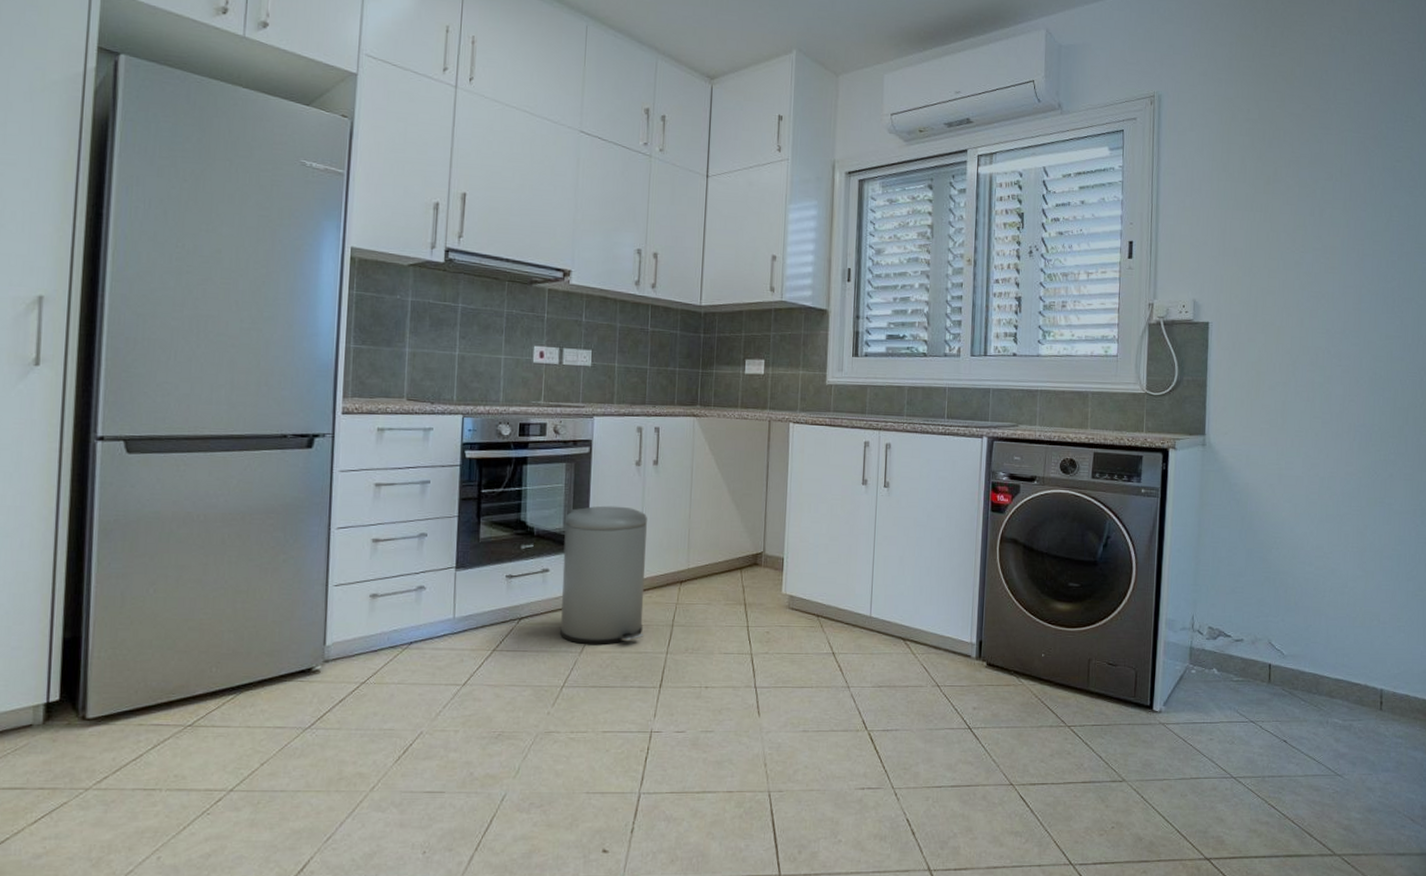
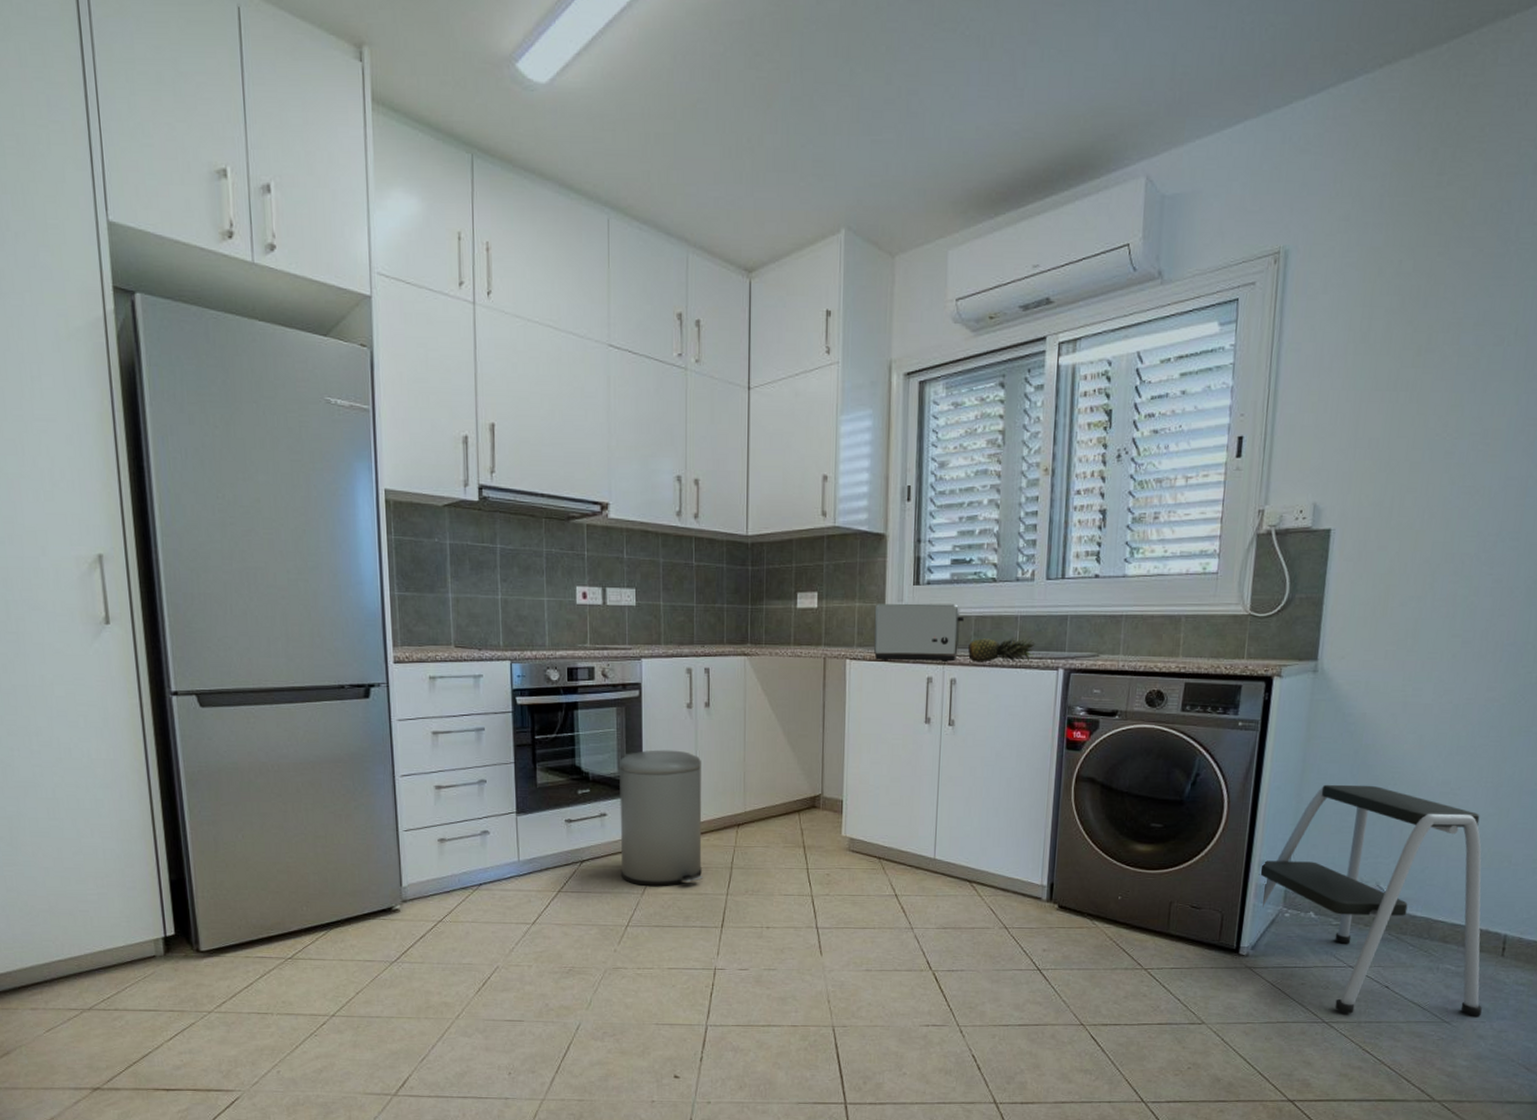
toaster: none [815,372,899,429] -> present [873,603,965,663]
fruit: none [901,407,962,431] -> present [967,638,1035,663]
step stool: none [1166,547,1368,769] -> present [1259,784,1482,1017]

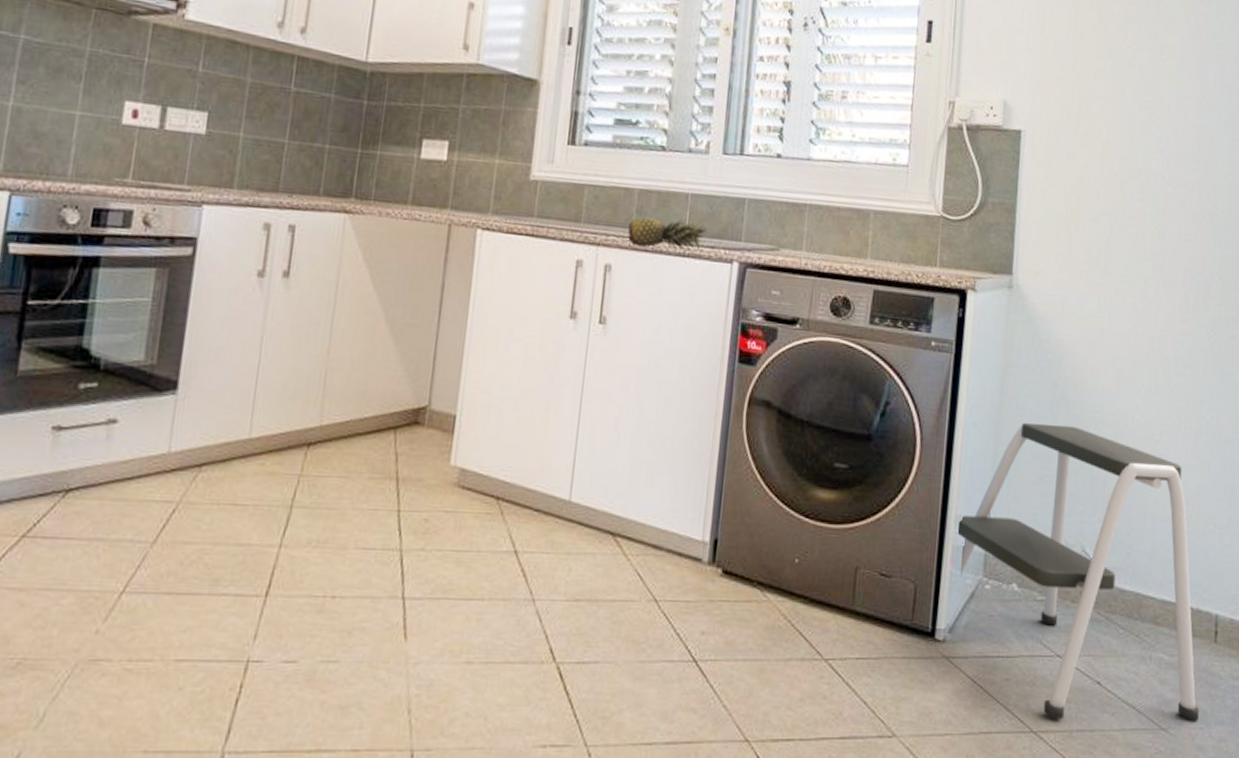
pedal bin: present [619,749,703,887] -> none [125,331,268,533]
toaster: present [873,603,965,663] -> none [512,163,627,244]

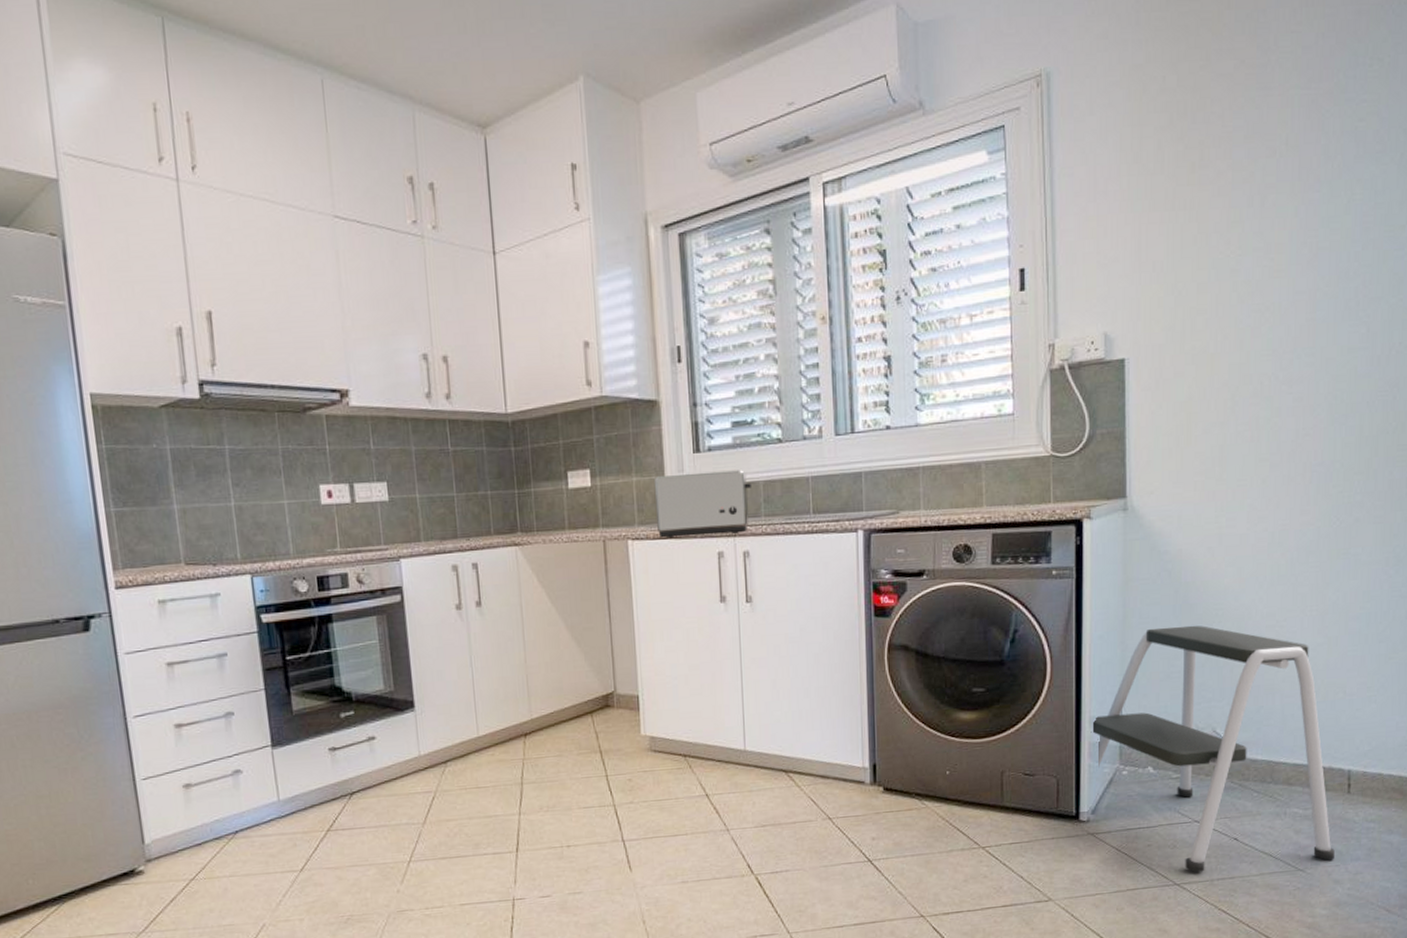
toaster: none [512,163,627,244] -> present [653,470,753,539]
fruit: present [627,217,707,252] -> none [758,500,831,531]

